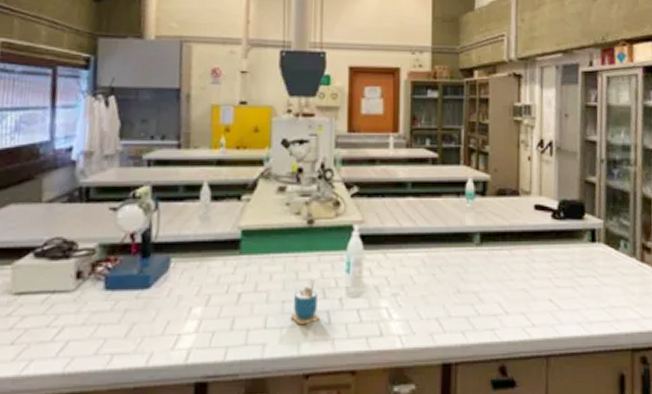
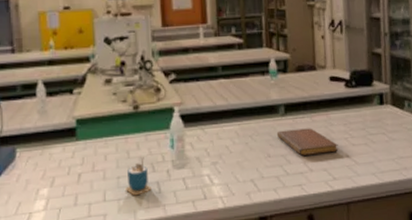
notebook: none [469,263,540,295] -> present [276,128,338,156]

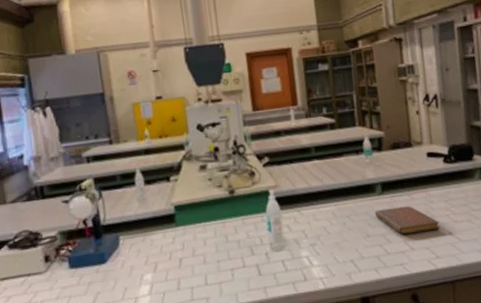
cup: present [126,156,151,196] -> none [226,240,251,279]

